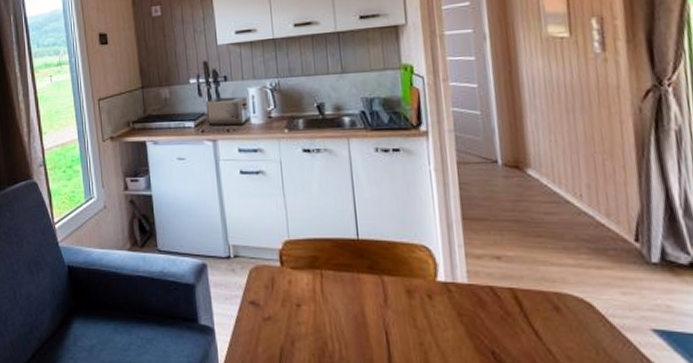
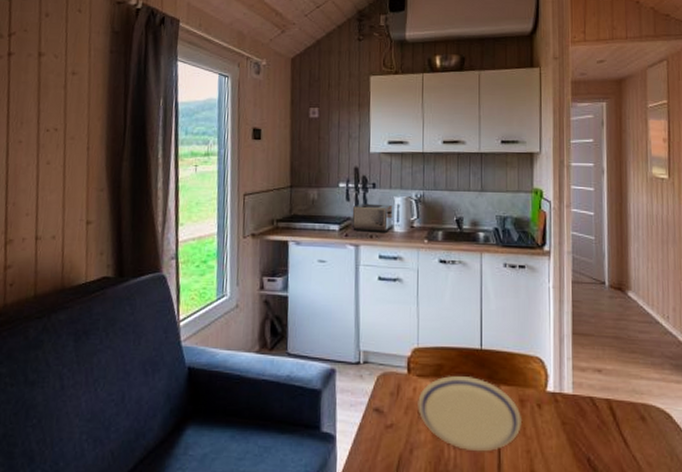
plate: none [294,268,411,345] -> present [418,376,521,452]

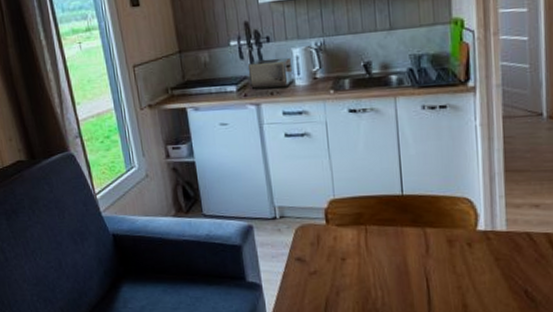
plate: present [418,376,521,452] -> none [339,222,451,291]

